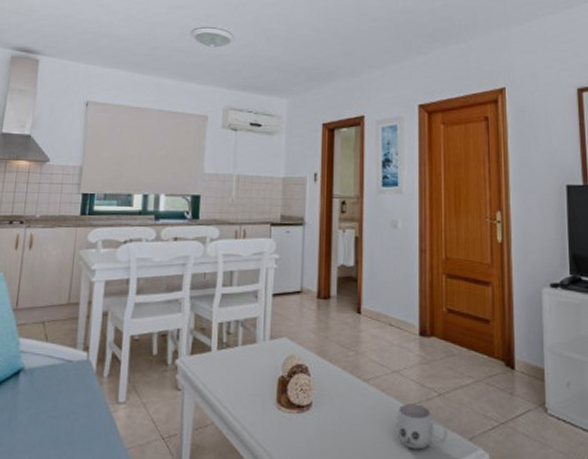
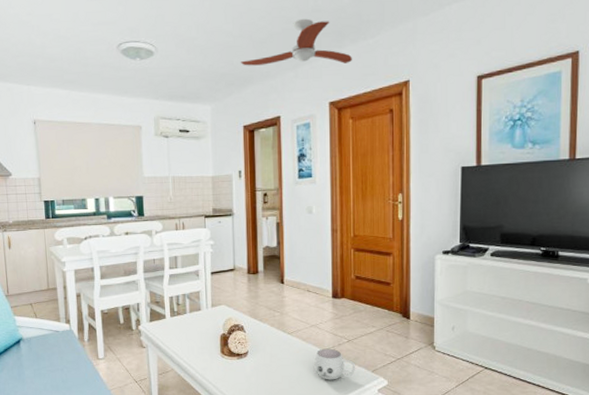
ceiling fan: none [324,18,443,66] -> present [241,18,352,66]

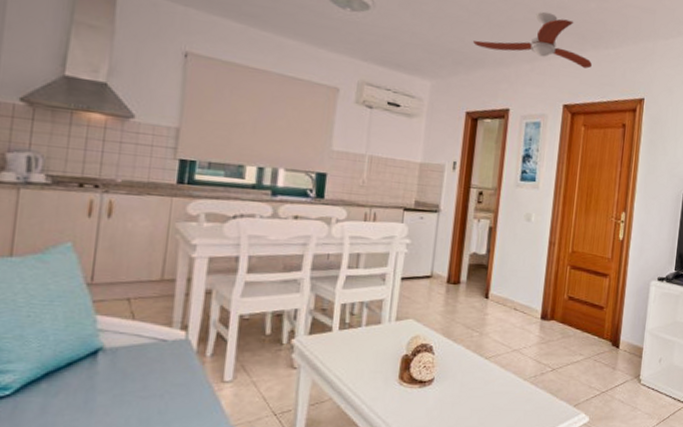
mug: present [314,348,355,380] -> none [510,377,557,416]

